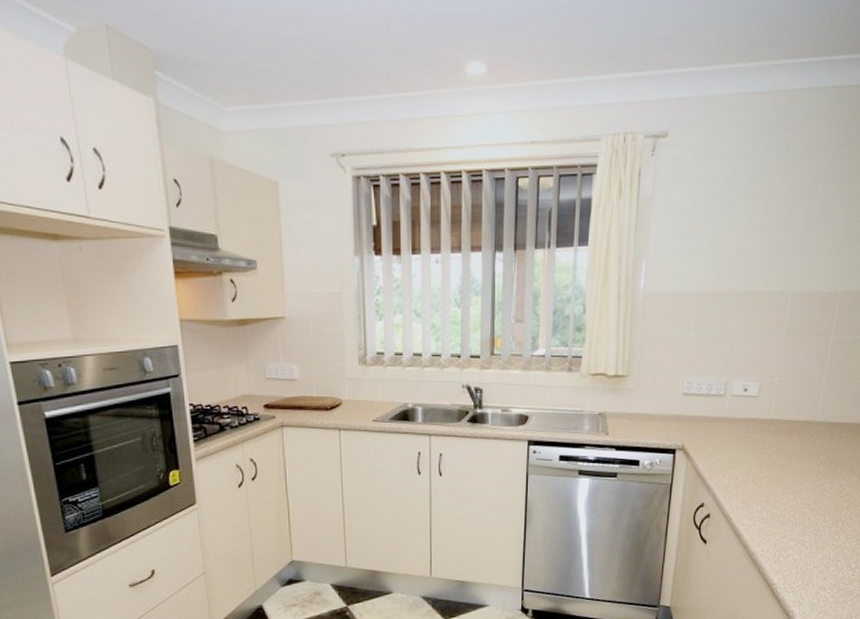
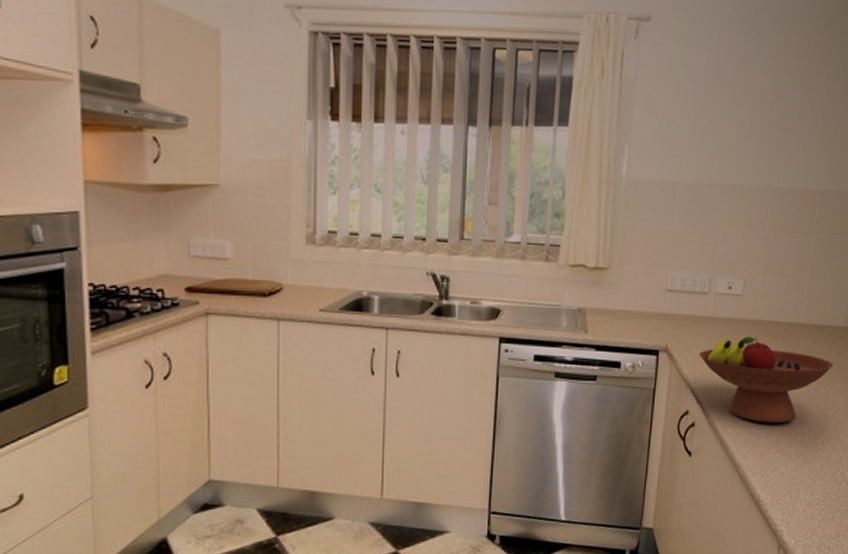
fruit bowl: none [714,435,849,514] -> present [698,336,833,423]

